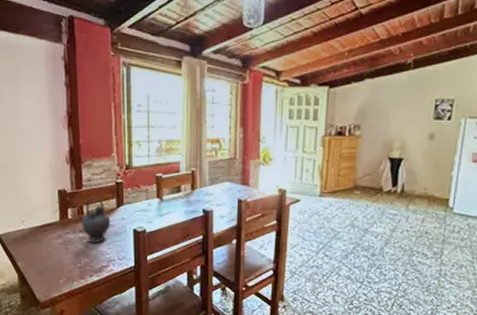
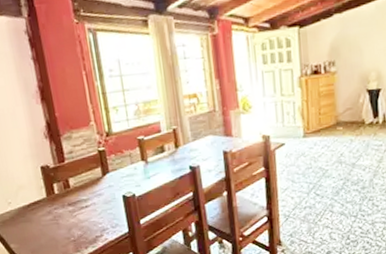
teapot: present [76,196,111,243] -> none [63,167,99,215]

